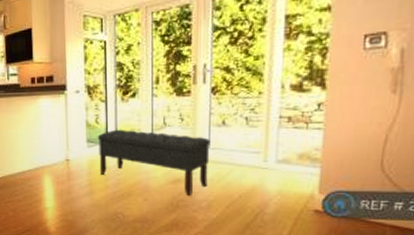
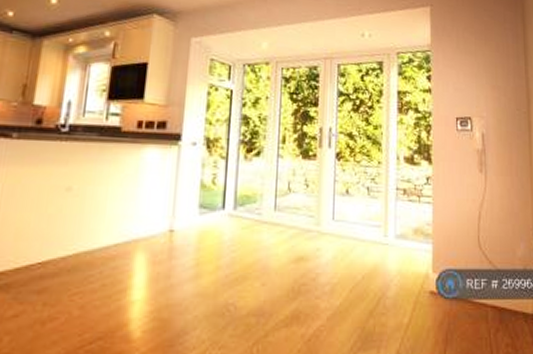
bench: present [97,129,210,197] -> none [212,193,334,279]

